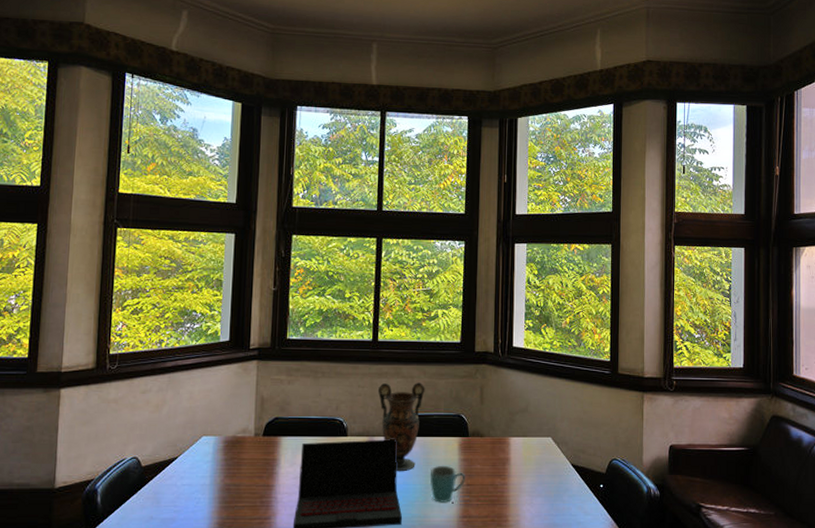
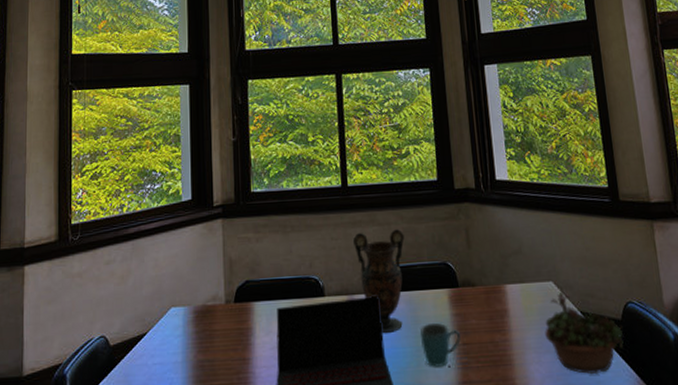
succulent planter: none [539,446,606,517] -> present [545,291,624,375]

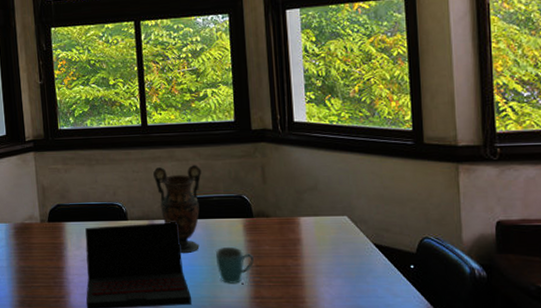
succulent planter: present [545,291,624,375] -> none [337,225,417,299]

